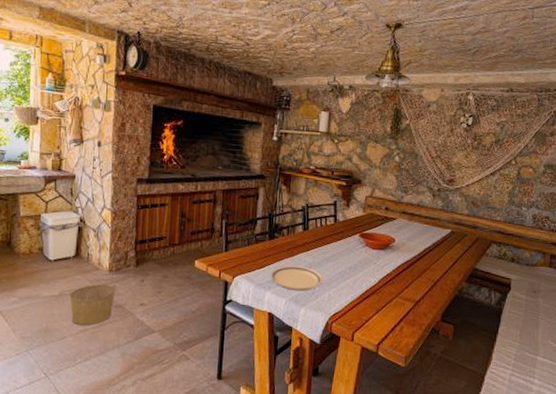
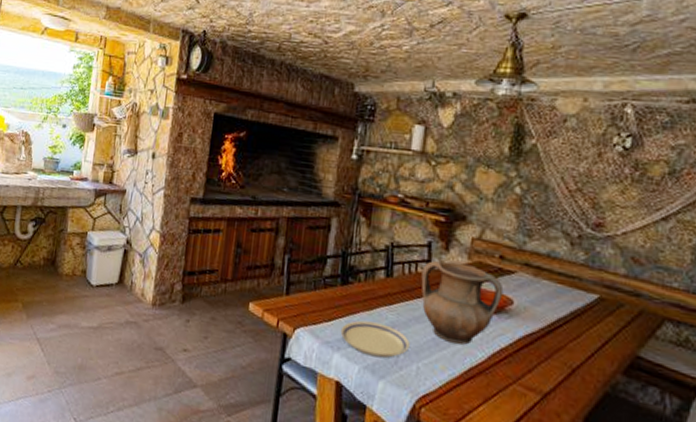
basket: present [69,284,116,325] -> none [107,318,159,368]
jug: none [329,215,389,274] -> present [421,261,504,345]

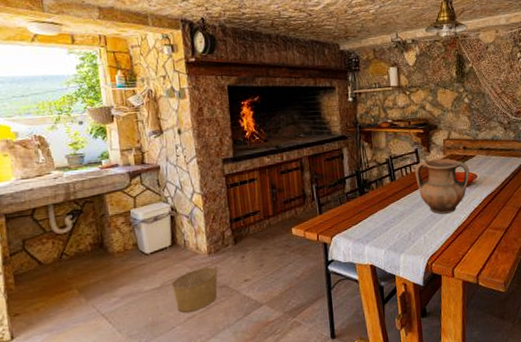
basket: none [107,318,159,368] -> present [171,265,218,313]
plate: present [340,320,410,359] -> none [366,215,416,240]

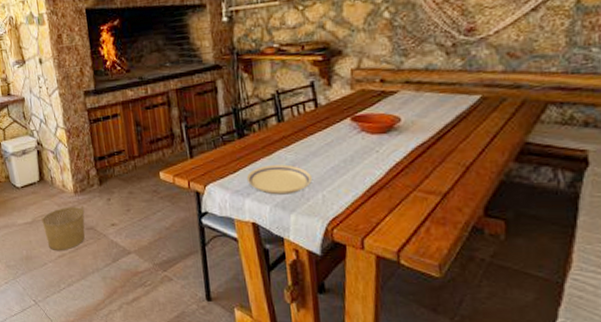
plate: none [366,215,416,240] -> present [246,164,312,195]
jug: present [415,158,470,214] -> none [310,94,390,168]

